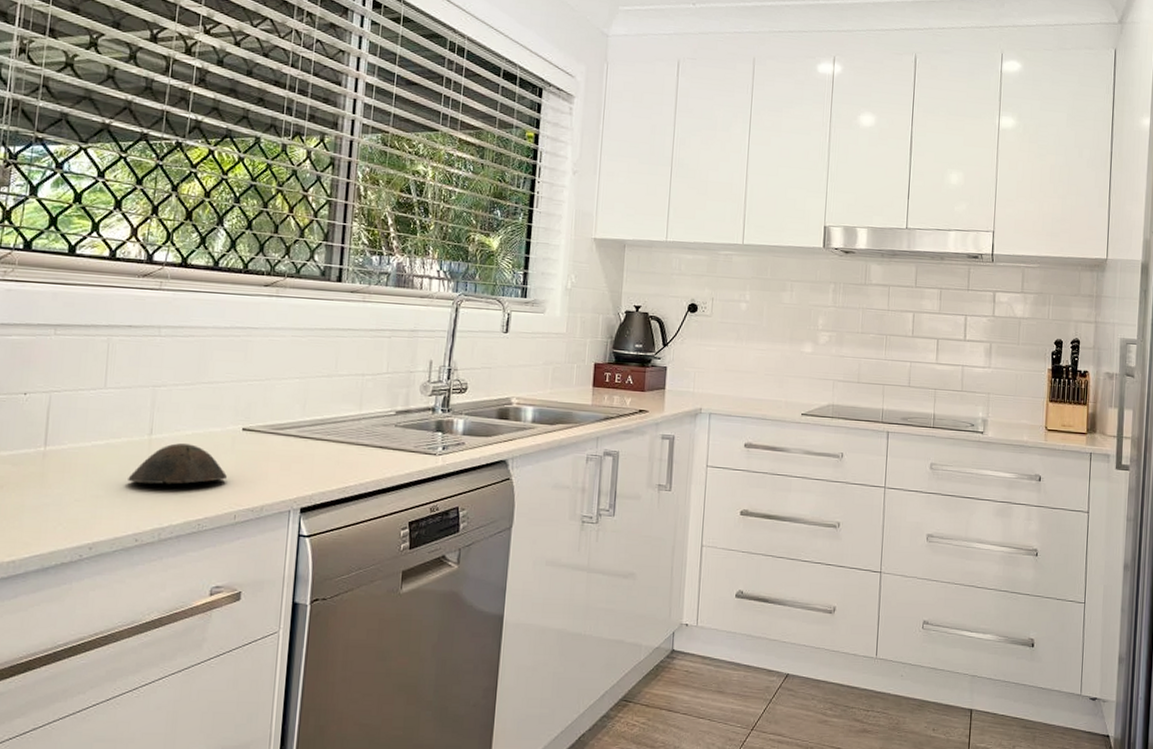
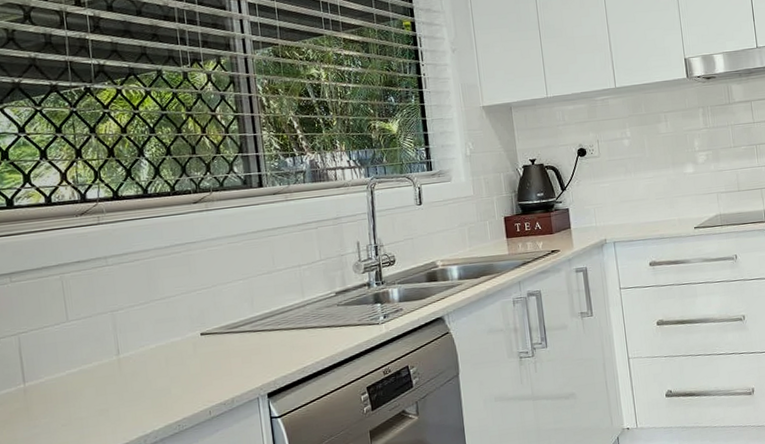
bowl: present [128,443,227,484] -> none [106,356,195,400]

